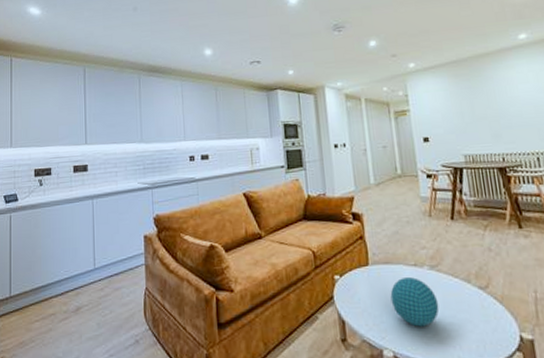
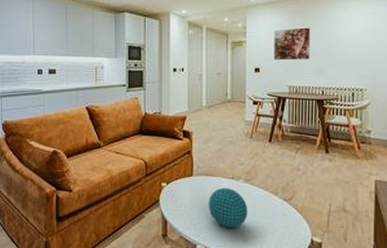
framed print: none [438,90,483,128] -> present [274,27,310,61]

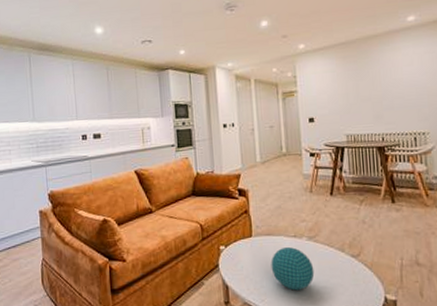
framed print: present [274,27,310,61] -> none [326,71,366,109]

